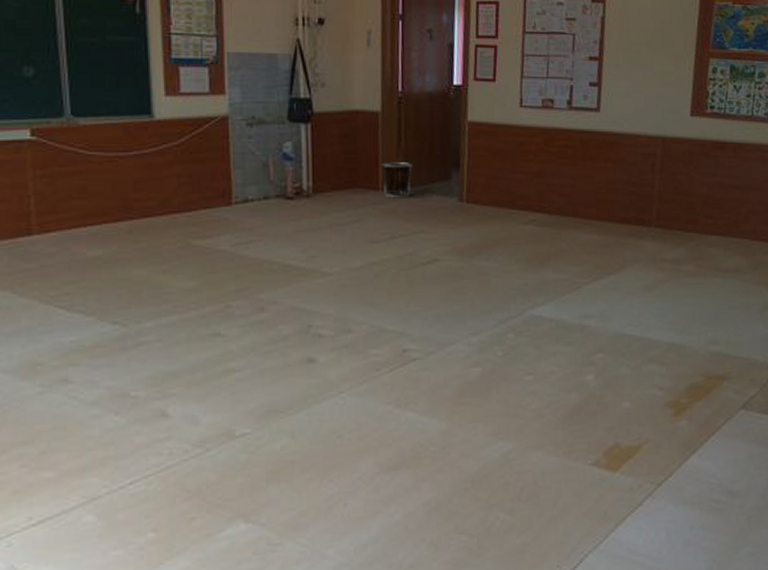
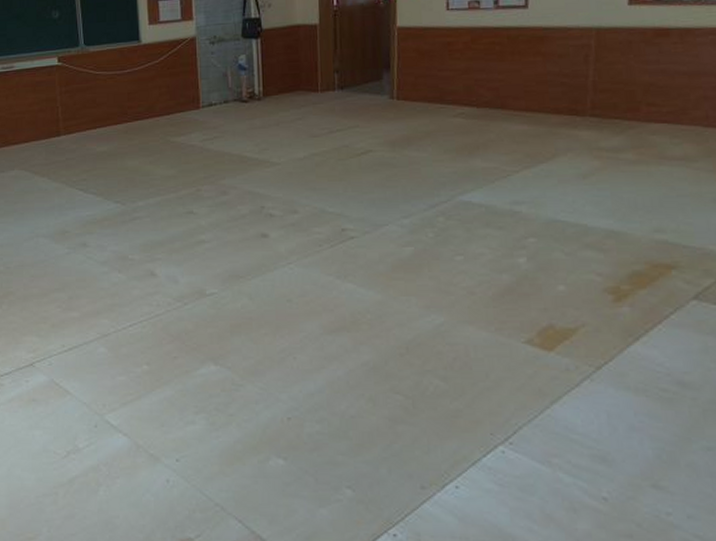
waste bin: present [382,162,413,198] -> none [320,66,348,98]

